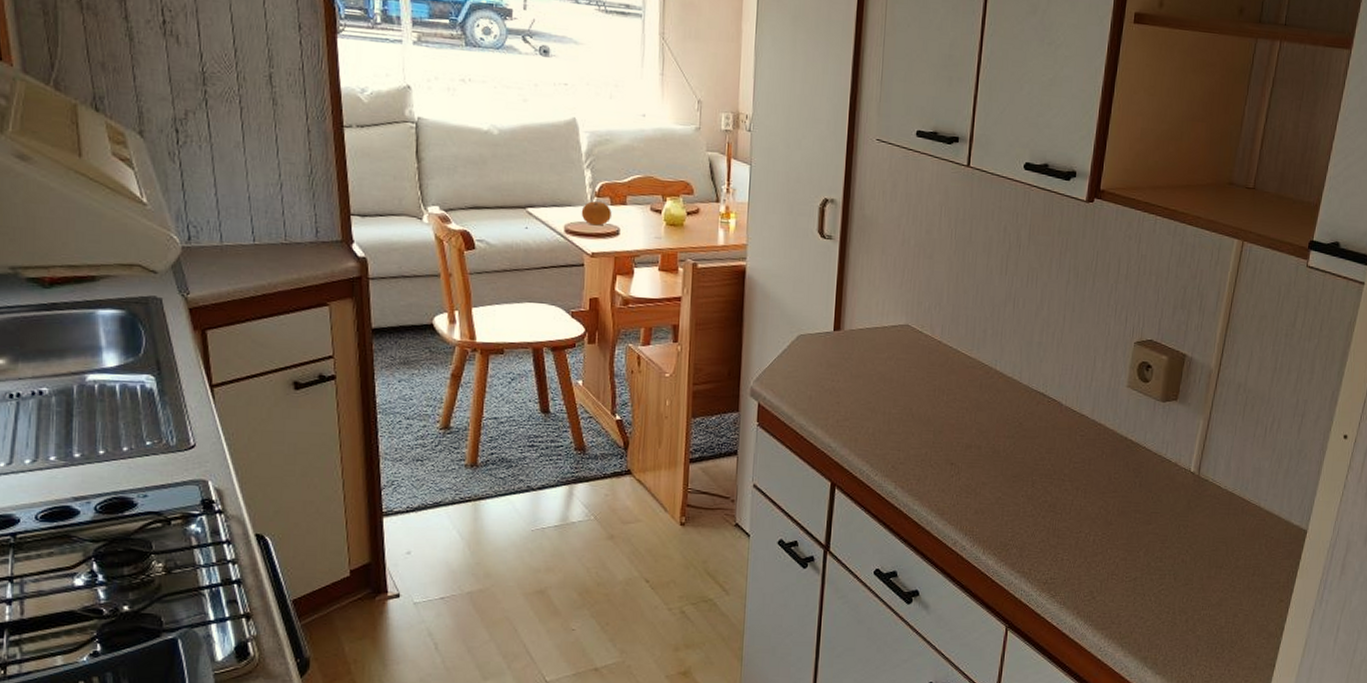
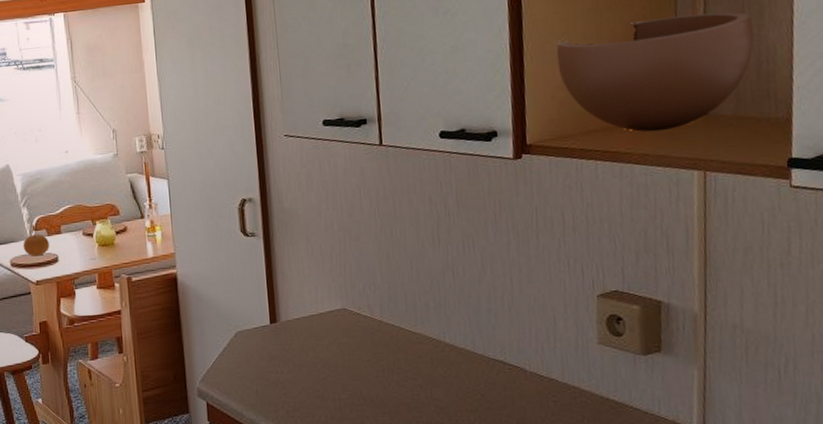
bowl: none [1140,89,1307,198] -> present [556,12,755,132]

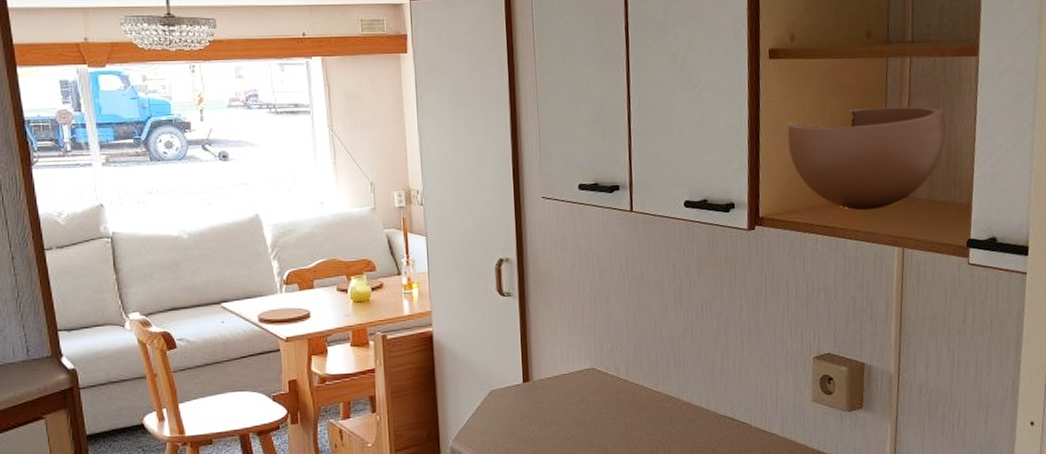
fruit: present [23,234,49,257] -> none [272,289,301,312]

